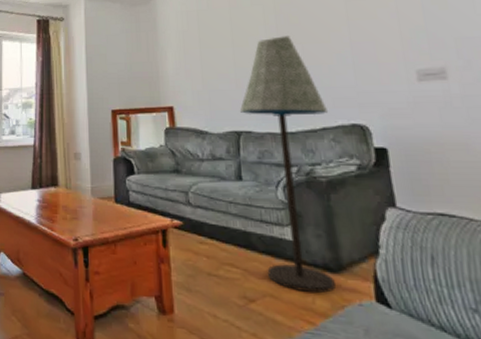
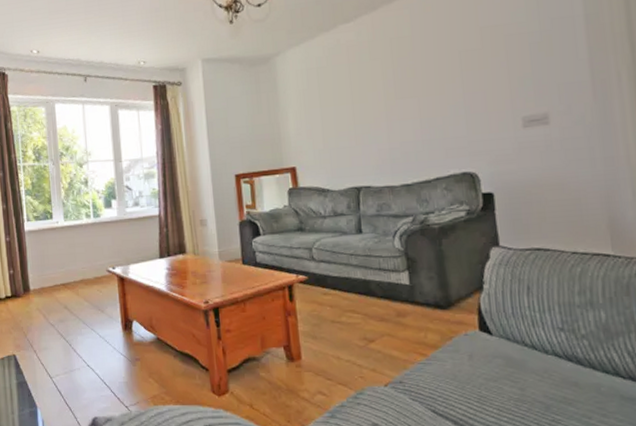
floor lamp: present [239,36,335,294] -> none [359,90,445,329]

